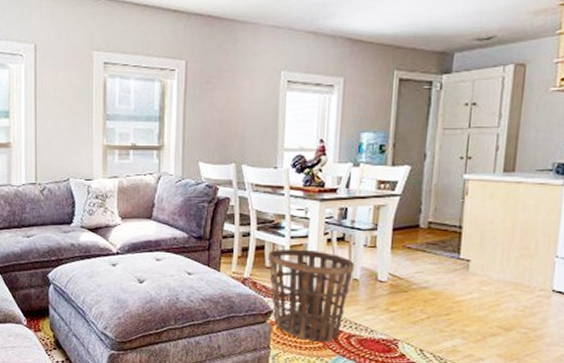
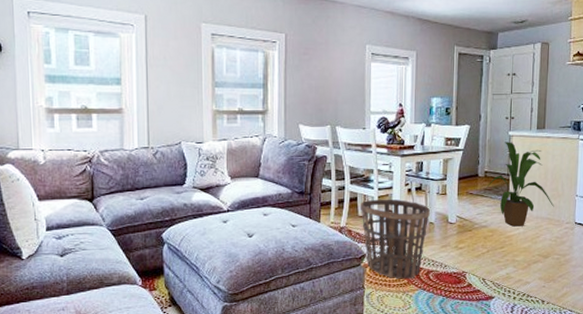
house plant: none [428,187,524,291] -> present [485,142,554,227]

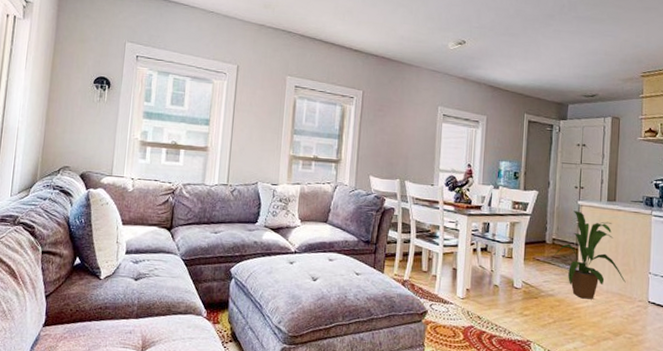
basket: present [360,199,430,279] -> none [424,255,495,342]

